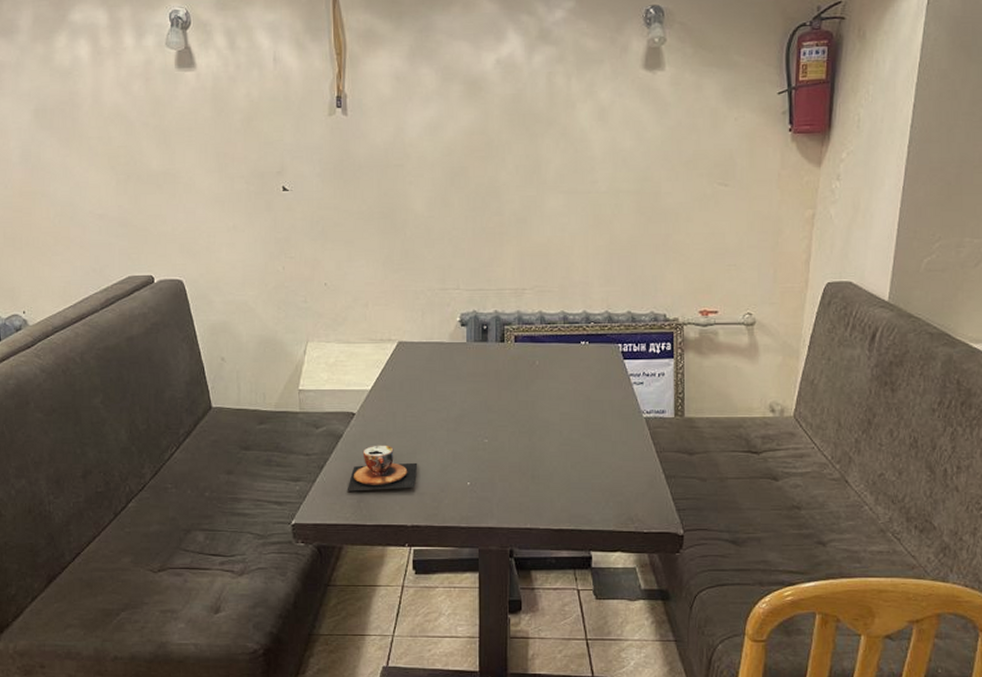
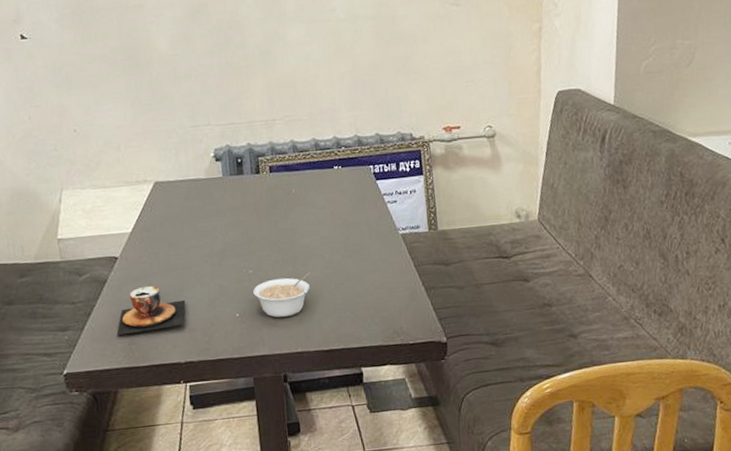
legume: none [487,446,547,490] -> present [253,271,311,318]

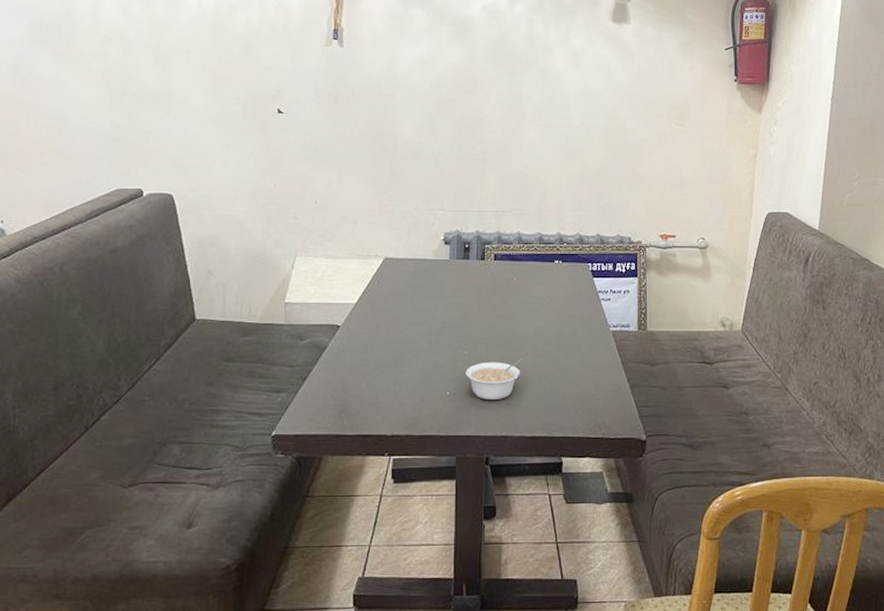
teacup: present [116,285,186,336] -> none [329,356,400,402]

